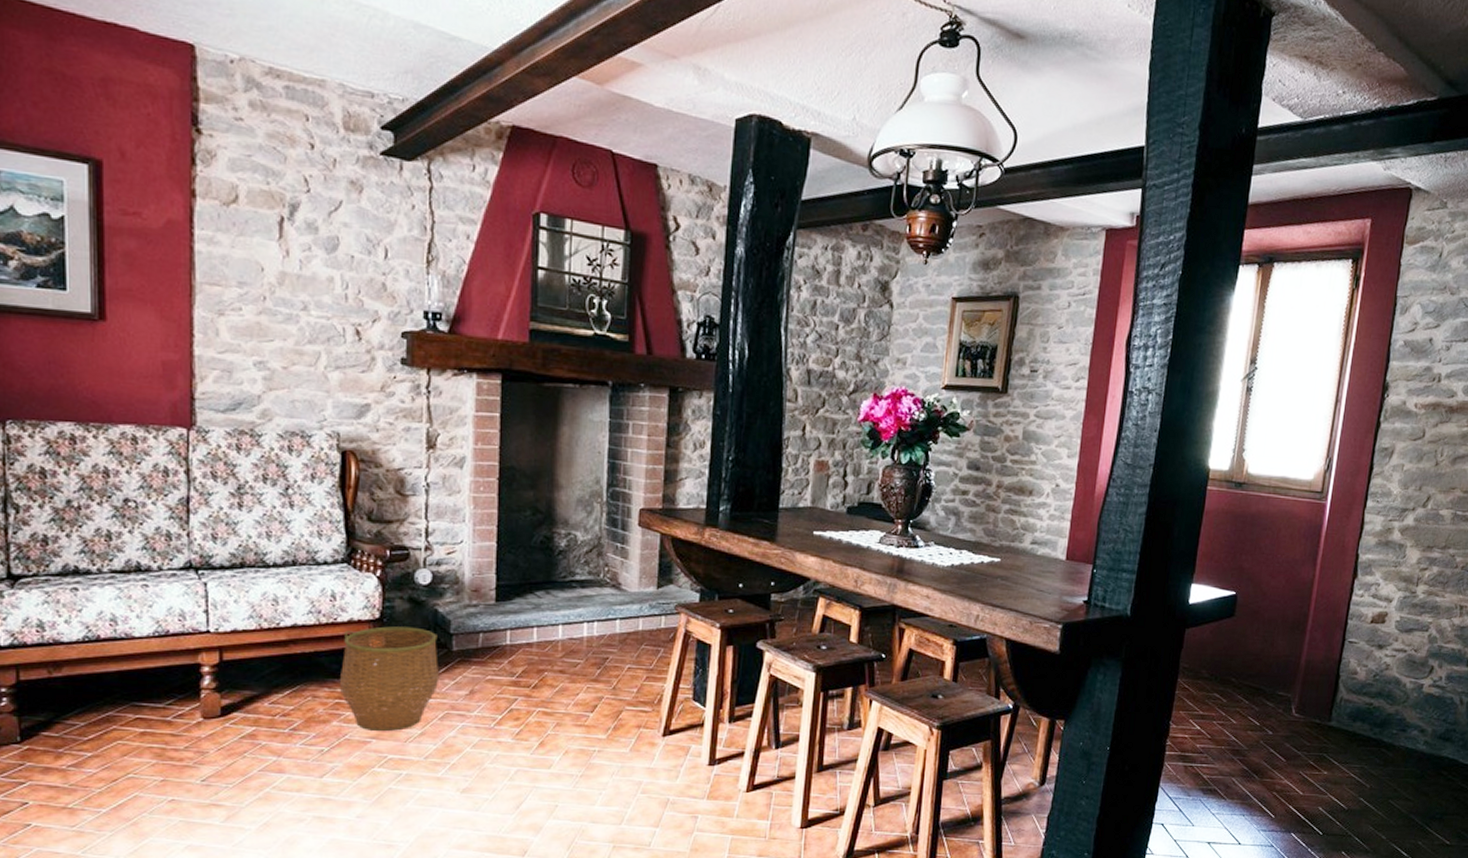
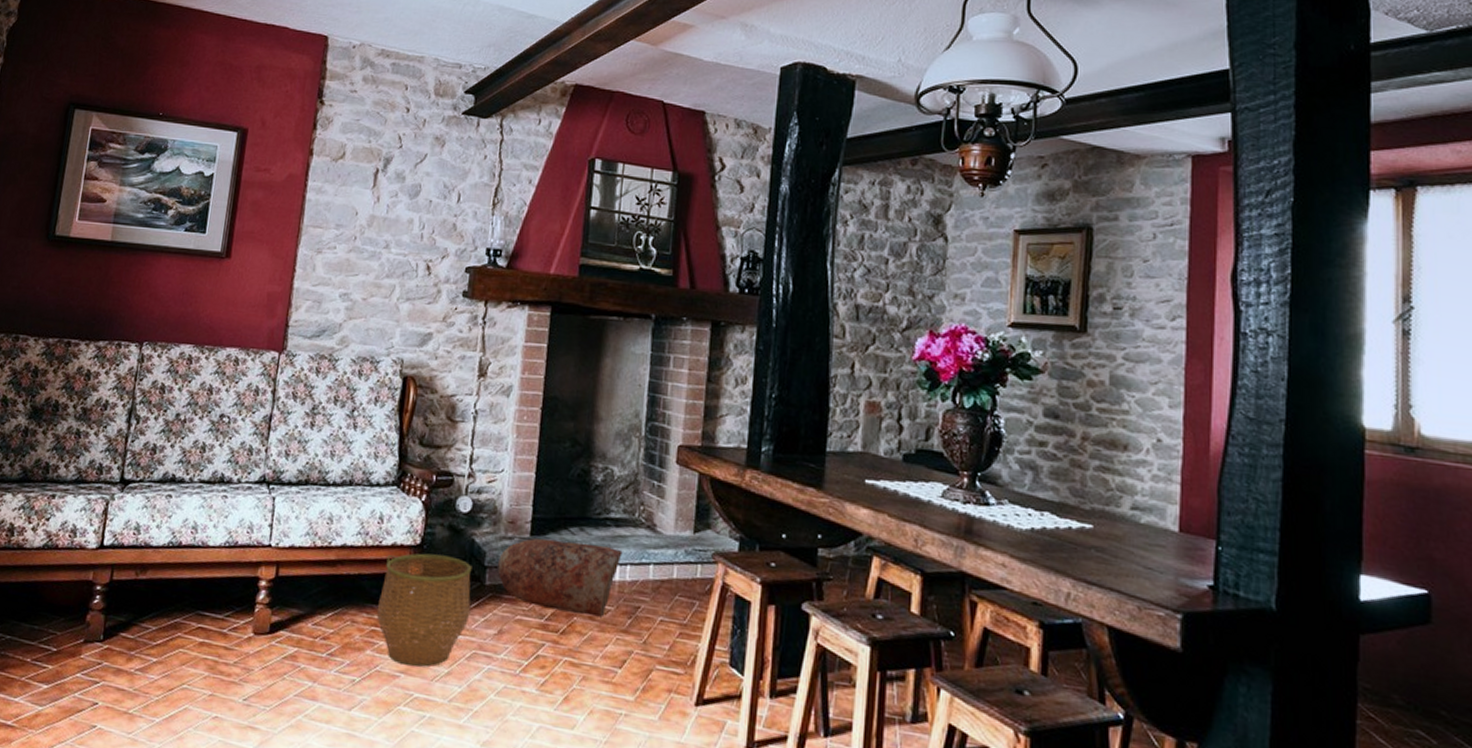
decorative log: none [464,603,589,670] -> present [497,538,623,617]

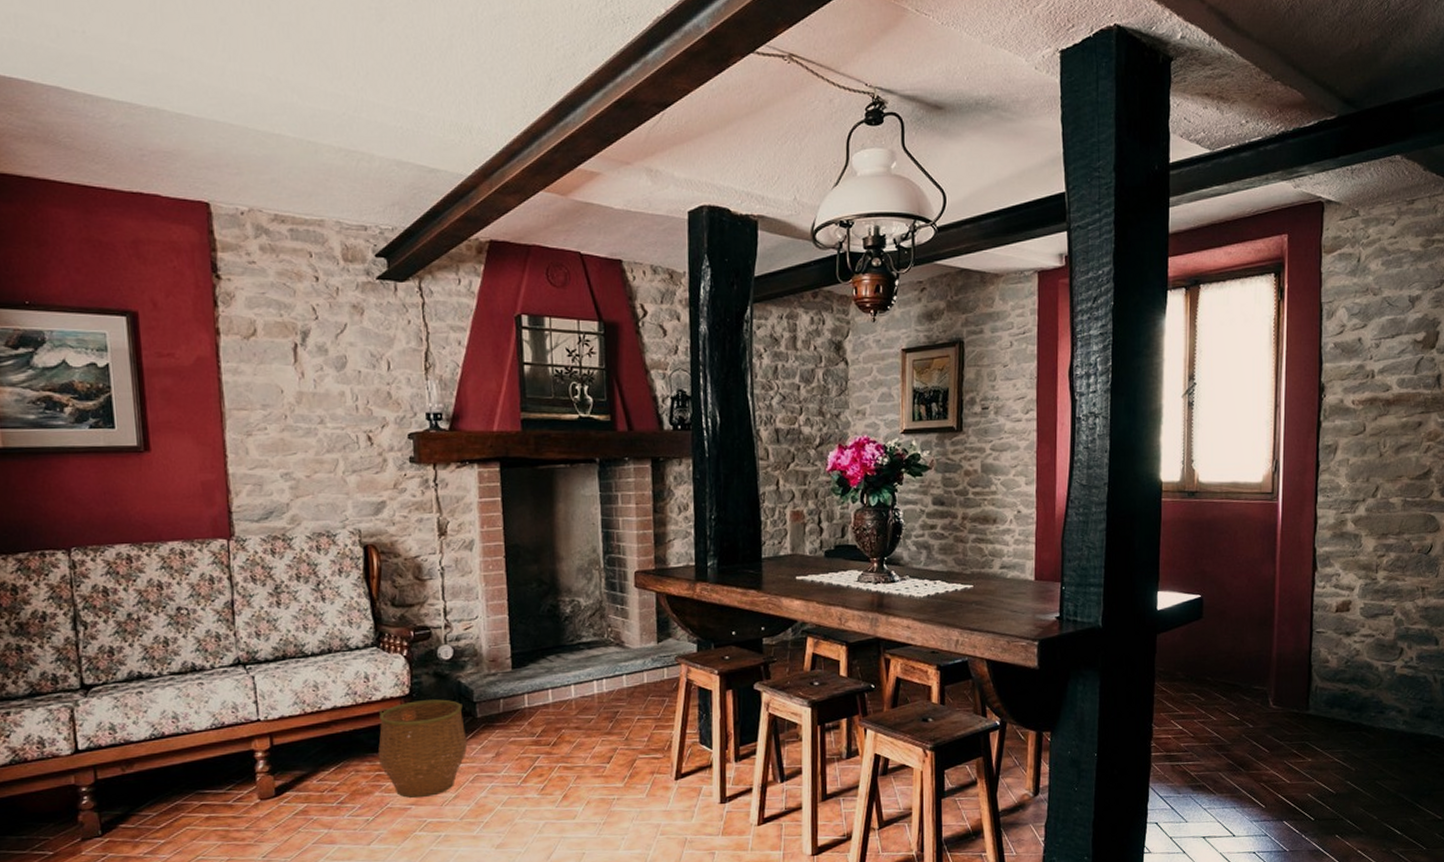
decorative log: present [497,538,623,617] -> none [486,666,598,728]

